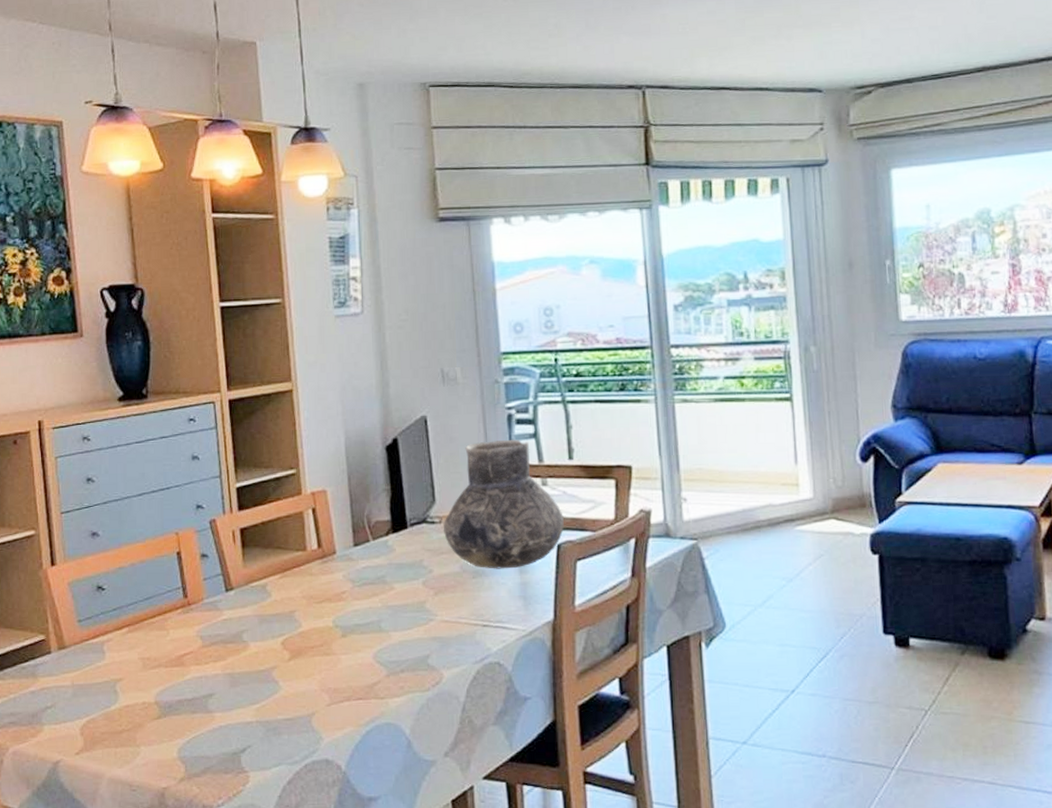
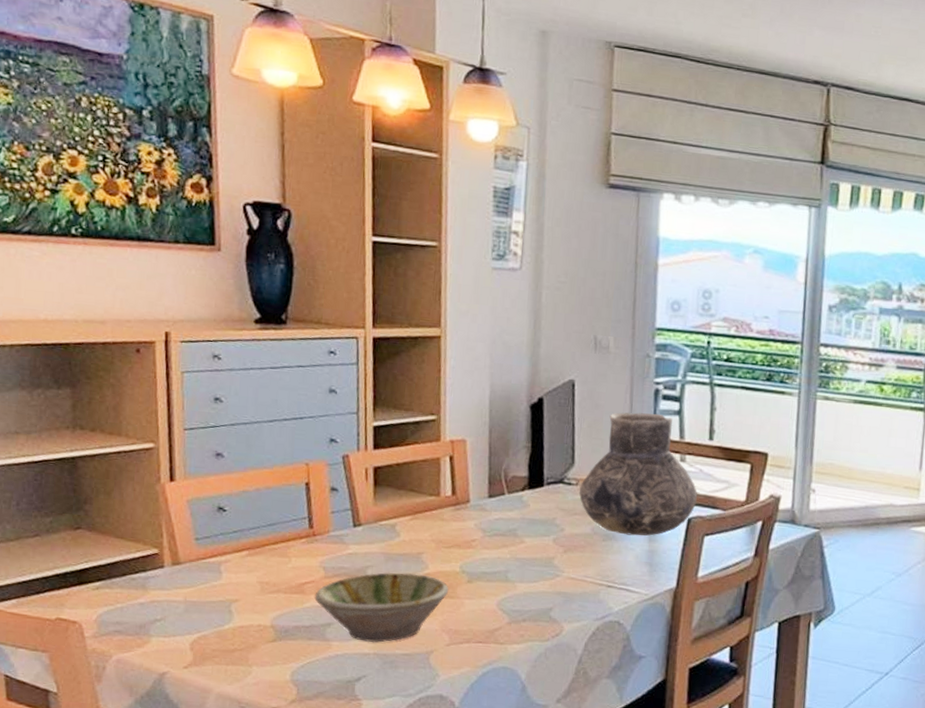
bowl: none [194,632,324,711] -> present [314,572,449,643]

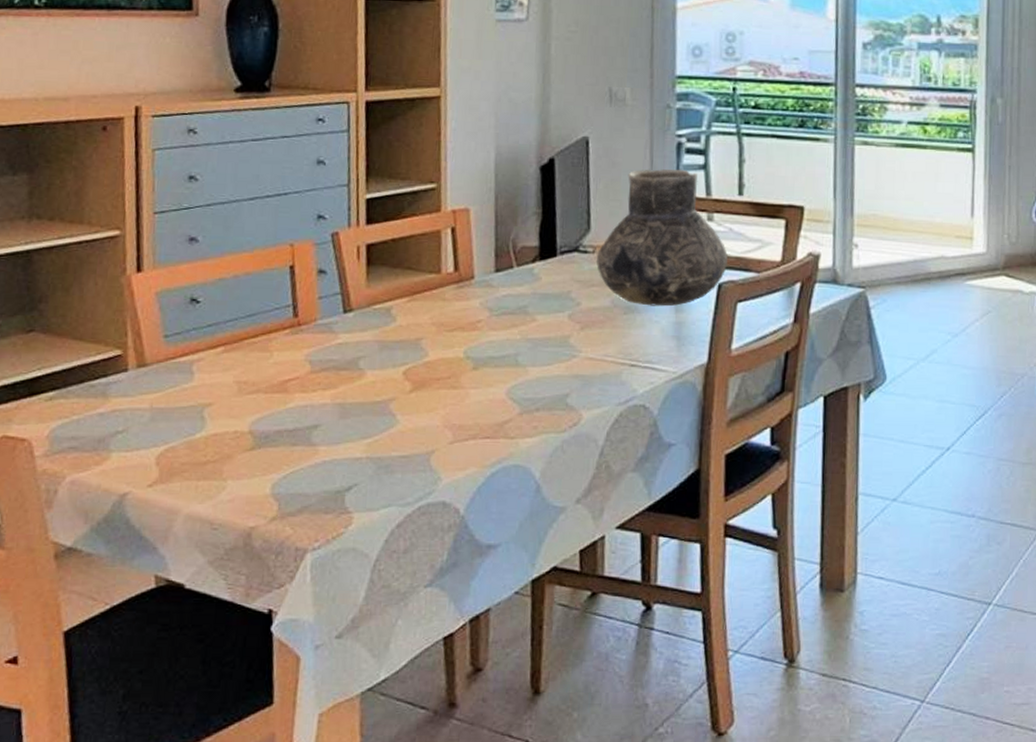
bowl: present [314,572,449,643] -> none [299,362,452,446]

